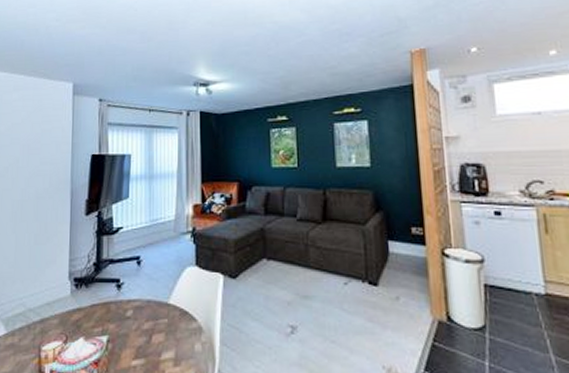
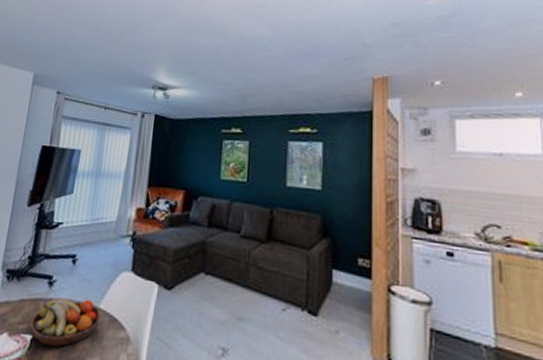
fruit bowl: none [104,297,172,344] -> present [29,299,102,347]

